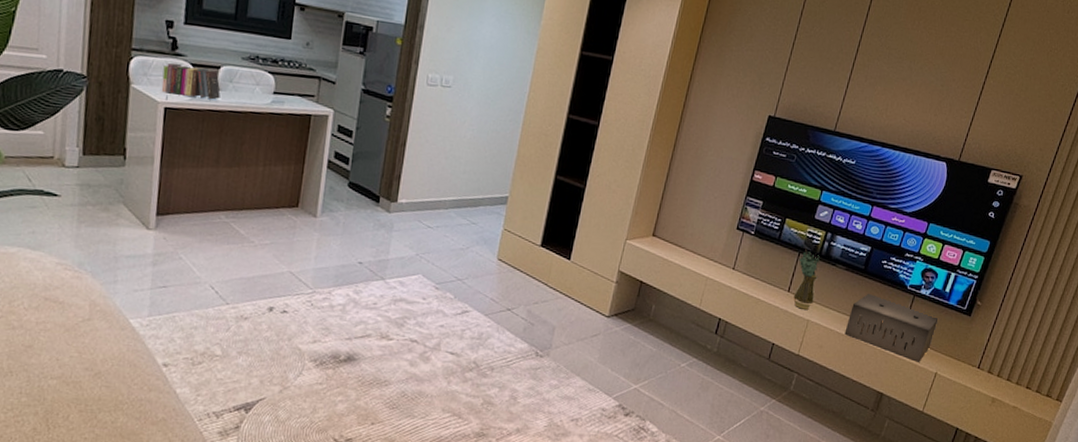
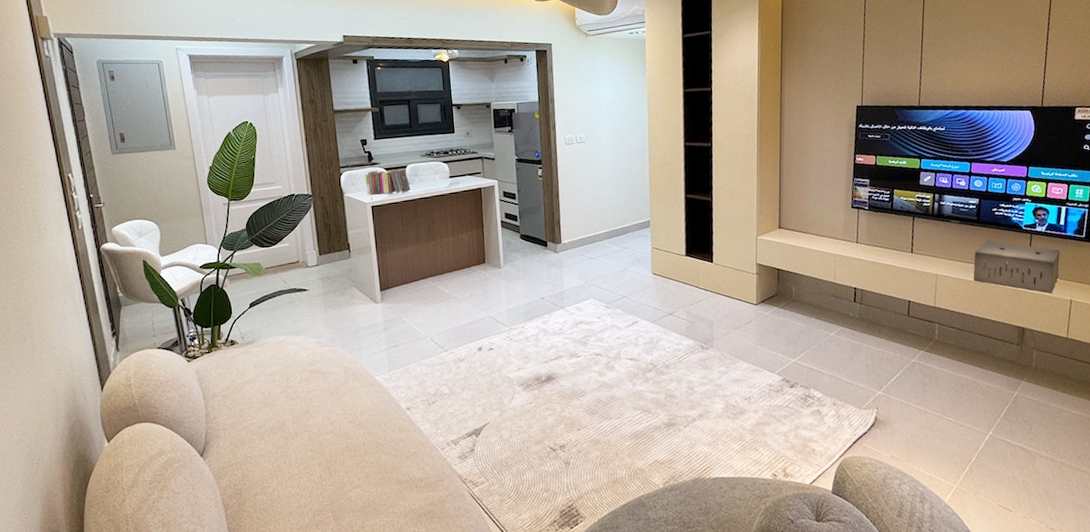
vase: present [793,248,820,310] -> none [913,212,938,266]

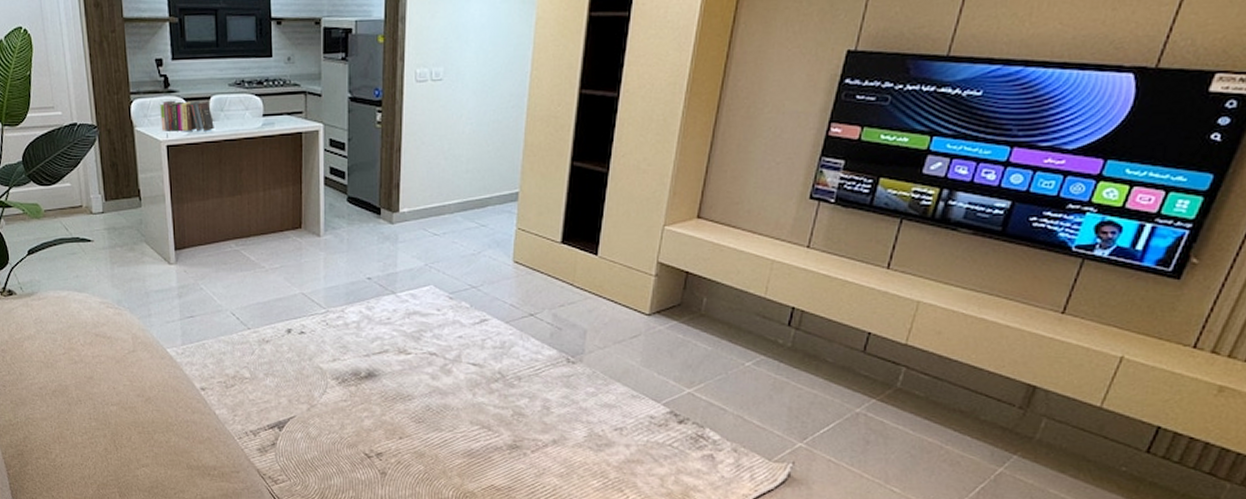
speaker: present [973,240,1061,293] -> none [974,262,1127,345]

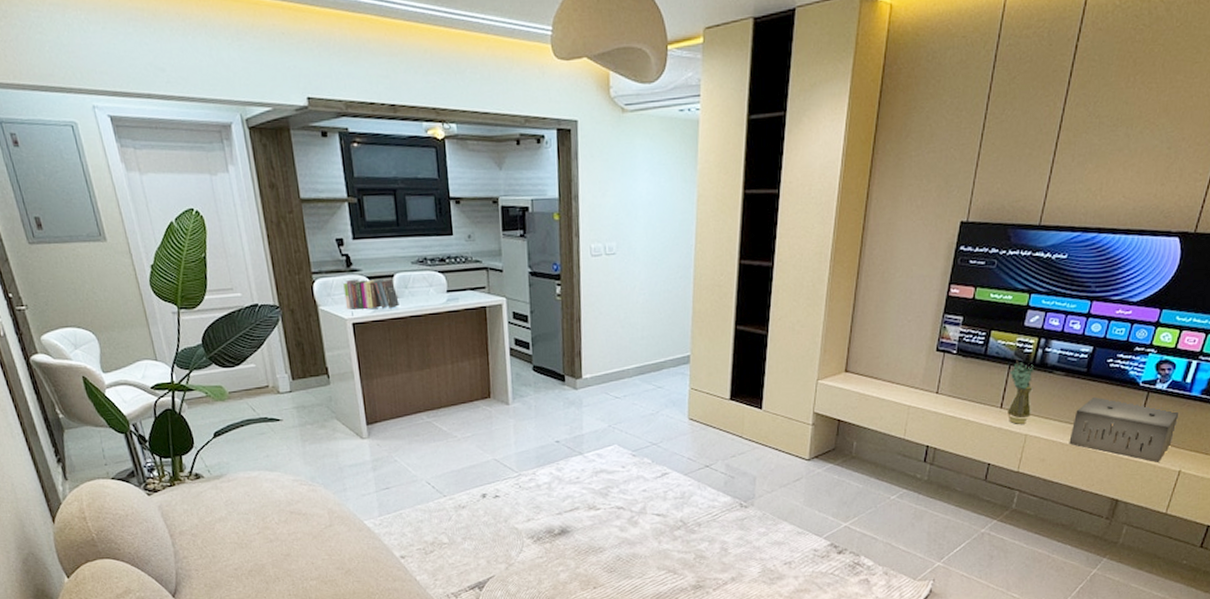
vase: none [896,213,932,289] -> present [1007,360,1034,424]
speaker: none [974,262,1127,345] -> present [1069,397,1181,462]

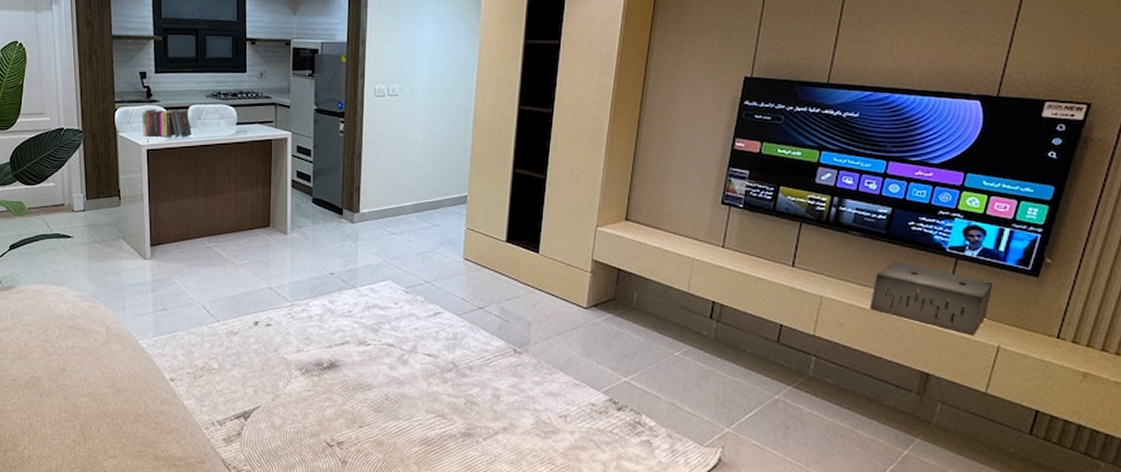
vase: present [1007,360,1034,424] -> none [800,217,829,285]

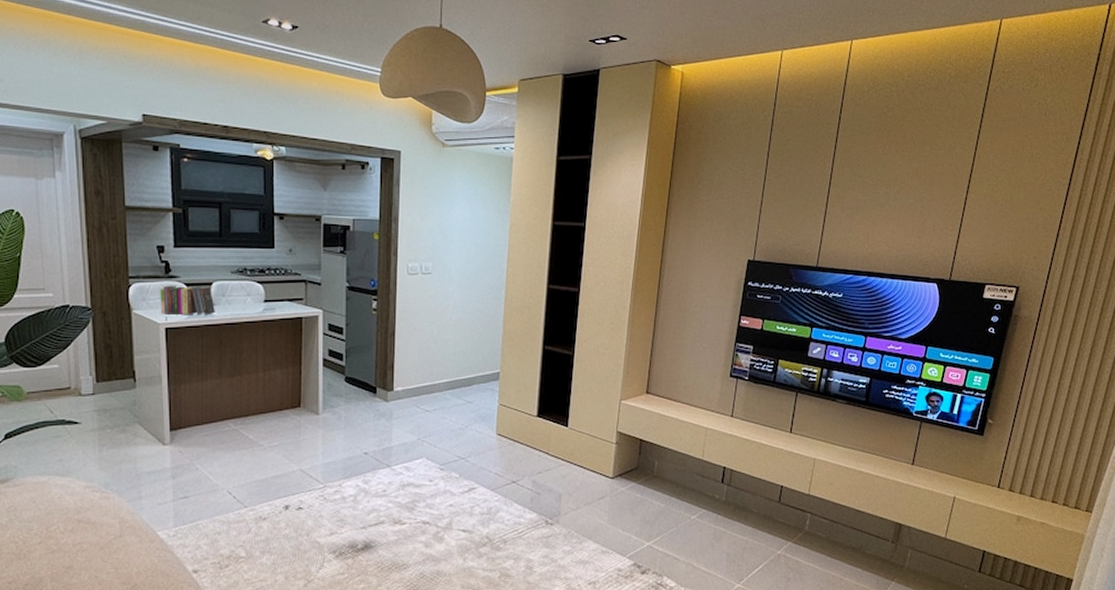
speaker: present [870,261,995,335] -> none [854,425,951,488]

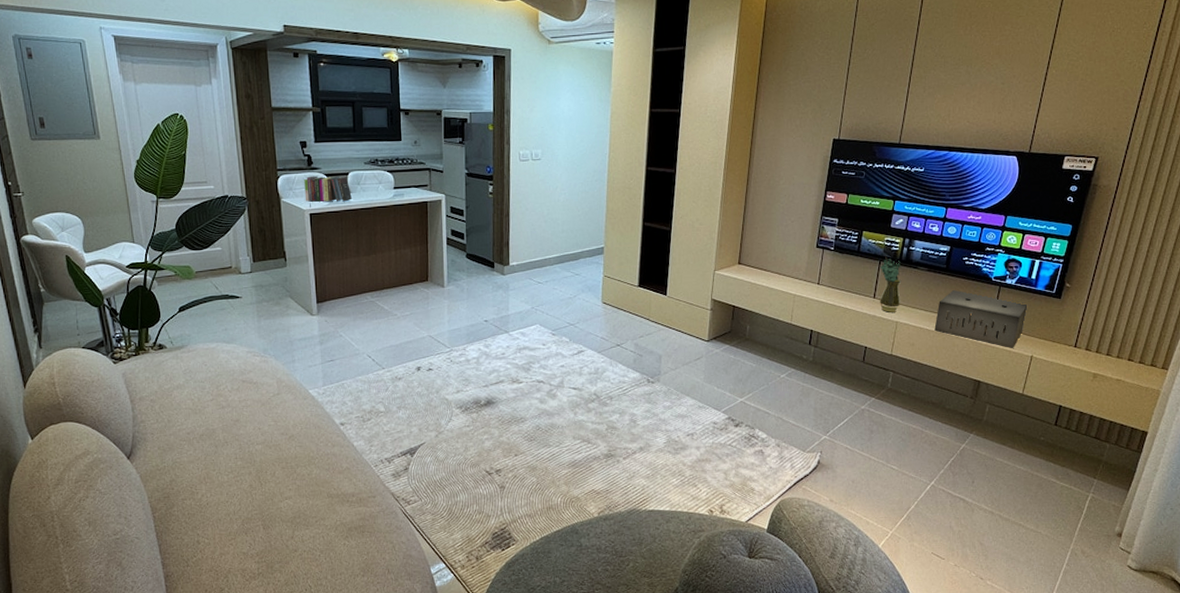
vase: none [796,387,820,448] -> present [879,256,902,312]
speaker: none [854,425,951,488] -> present [934,290,1029,348]

